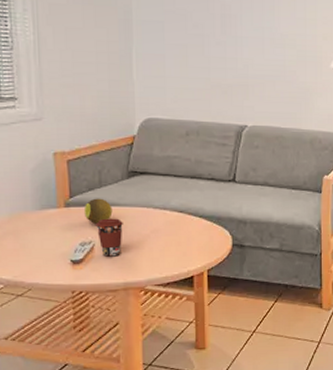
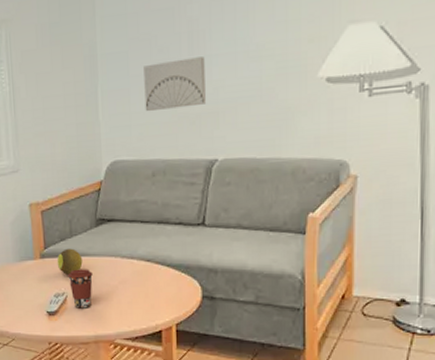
wall art: none [179,36,237,78] -> present [144,56,206,112]

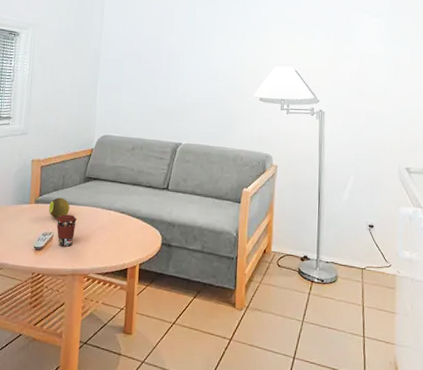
wall art: present [144,56,206,112] -> none [132,71,178,104]

